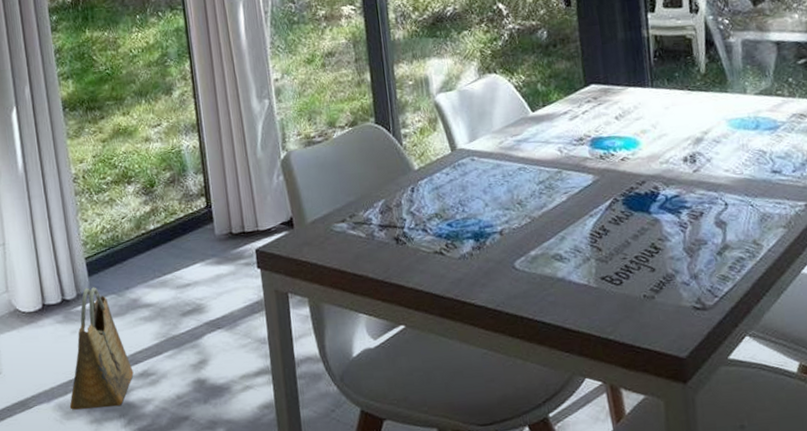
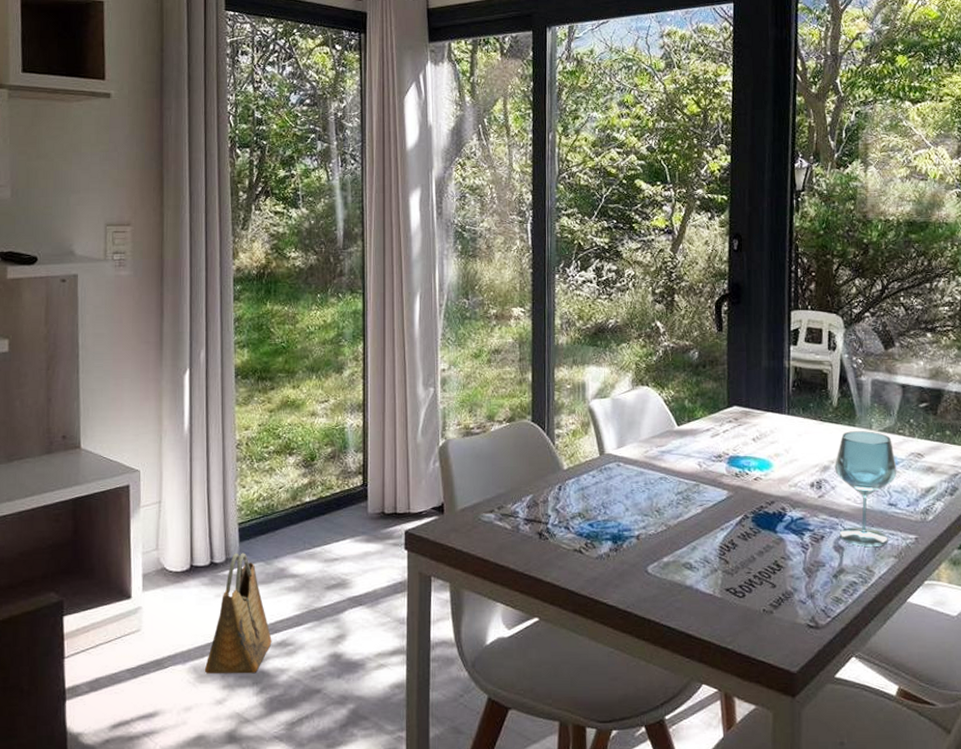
wine glass: none [708,95,779,220] -> present [835,431,897,548]

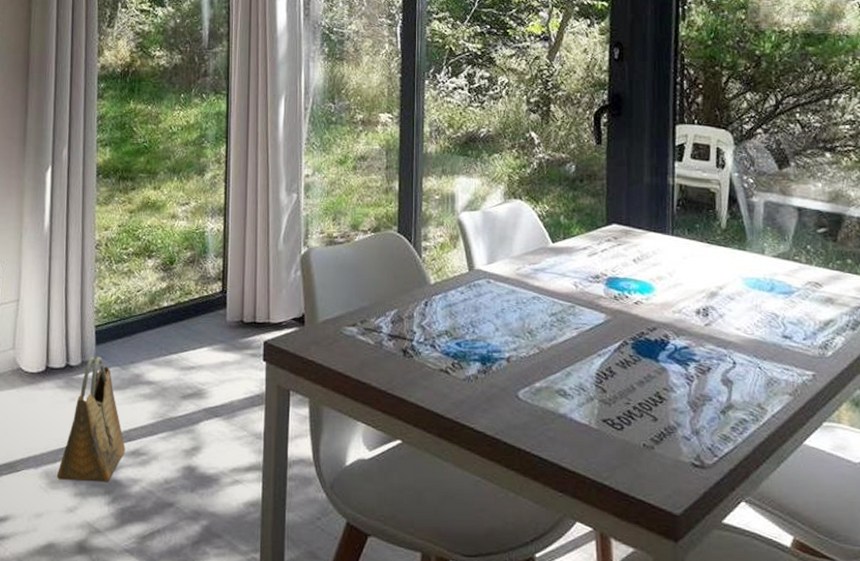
wine glass: present [835,431,897,548] -> none [723,256,793,383]

